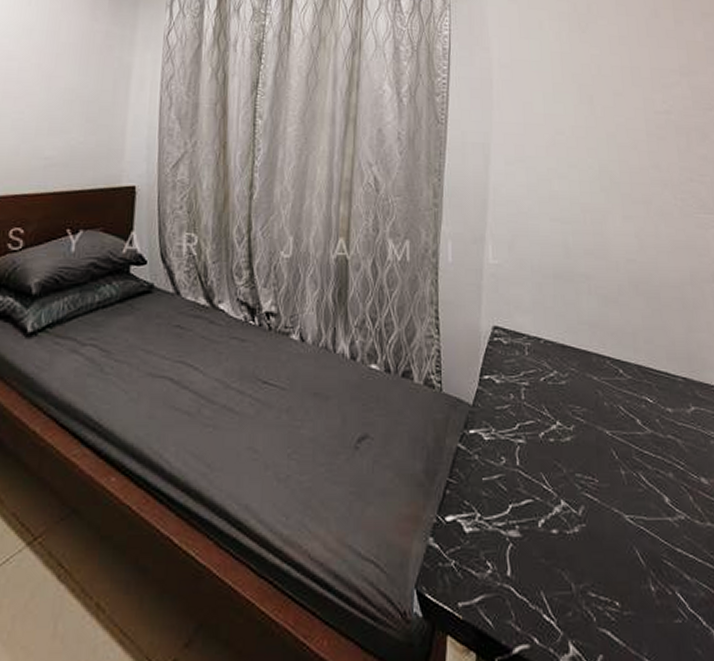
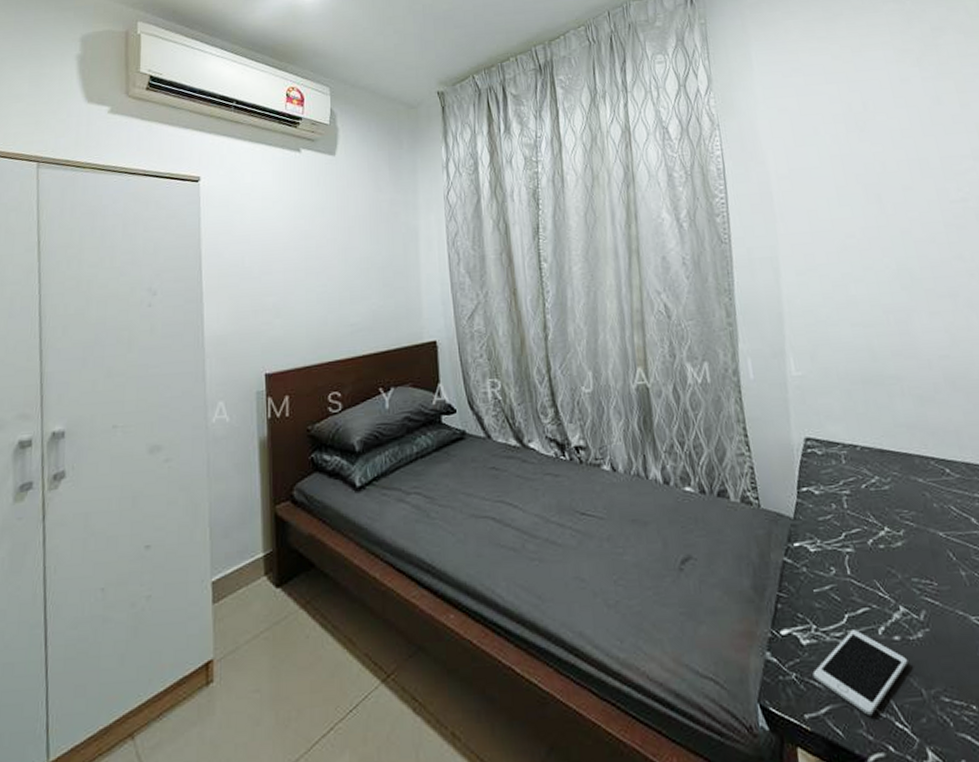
cell phone: none [471,521,562,608] -> present [812,630,909,717]

